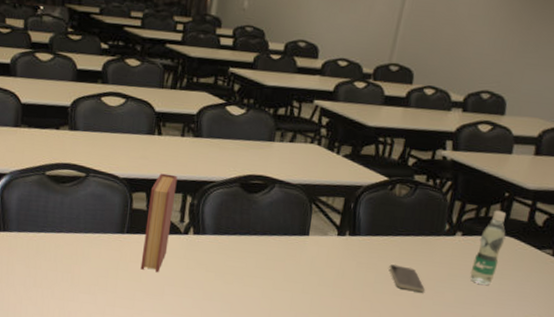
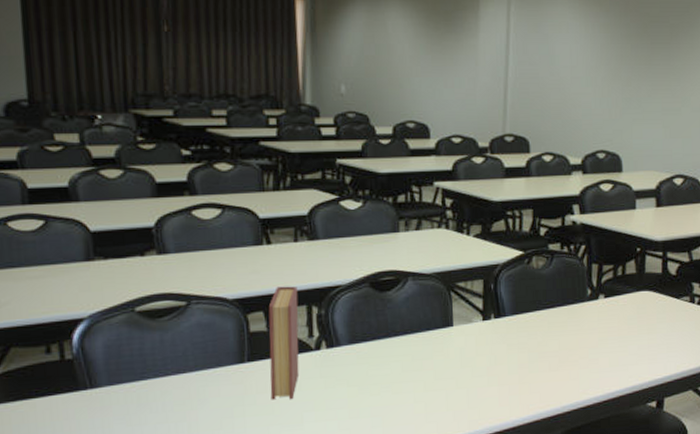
mobile phone: present [389,264,425,293] -> none [540,339,579,364]
bottle: present [470,210,507,286] -> none [619,266,645,344]

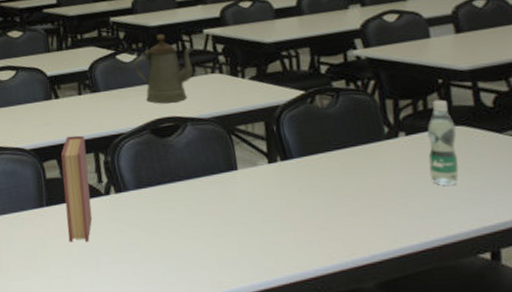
coffee pot: none [358,182,422,256] -> present [133,34,194,104]
bottle: none [619,266,645,344] -> present [426,99,459,186]

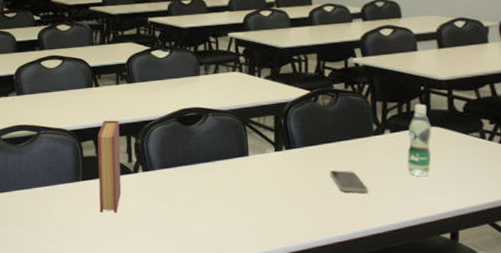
coffee pot: present [133,34,194,104] -> none [166,34,219,96]
mobile phone: none [335,182,384,208] -> present [329,170,368,193]

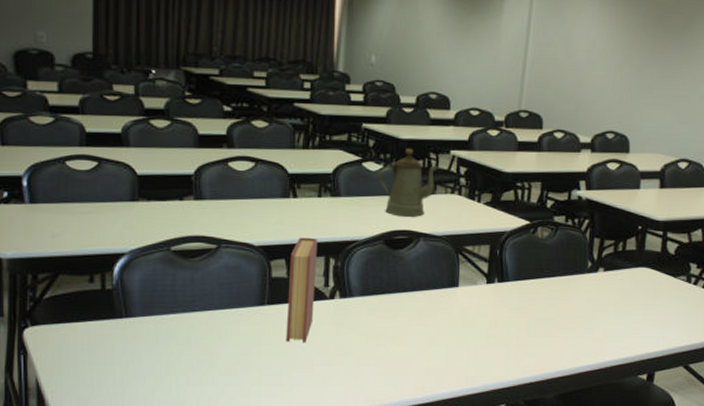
coffee pot: none [166,34,219,96] -> present [378,148,439,217]
mobile phone: present [329,170,368,193] -> none [539,307,575,332]
bottle: present [407,104,432,177] -> none [615,243,644,317]

